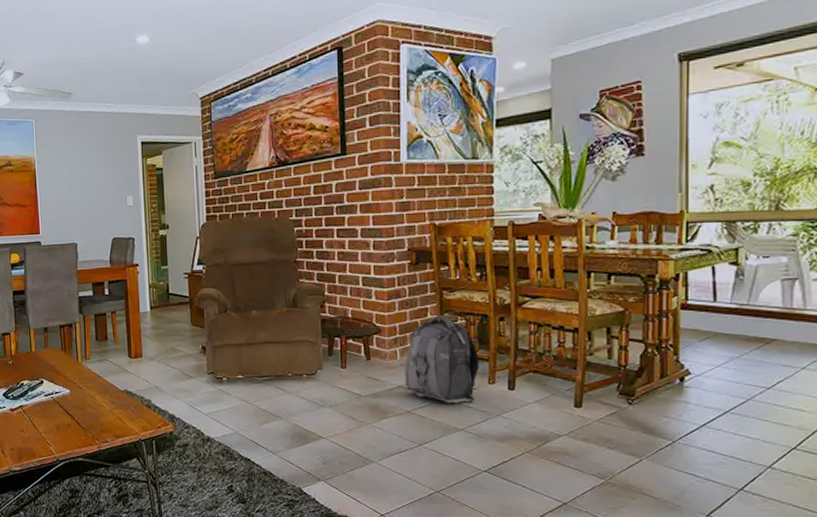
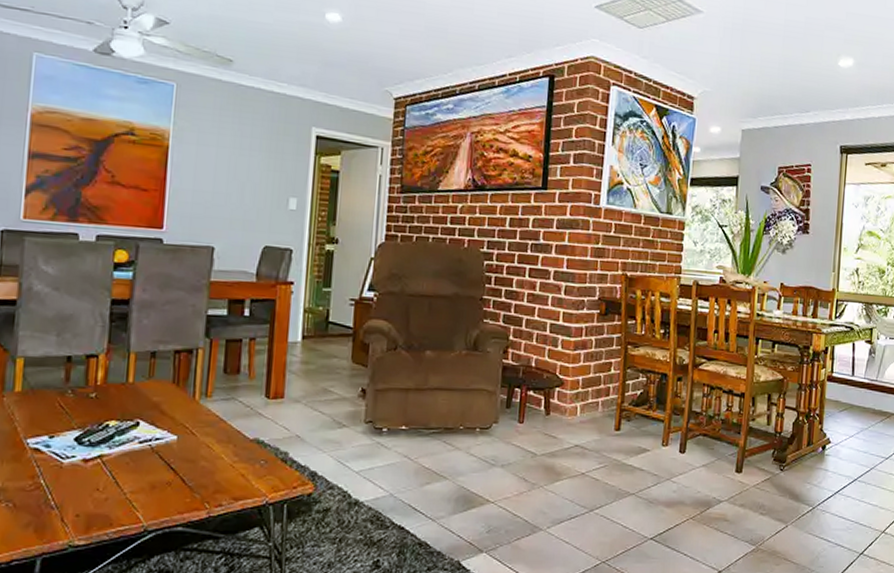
backpack: present [404,315,480,404] -> none [582,371,656,466]

